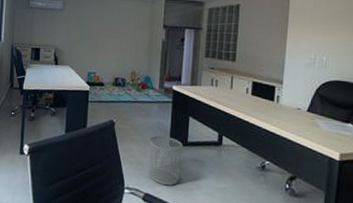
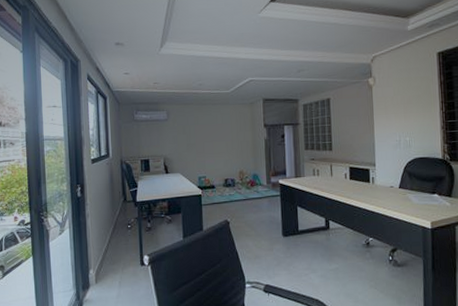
waste bin: present [148,135,184,186] -> none [263,228,296,275]

